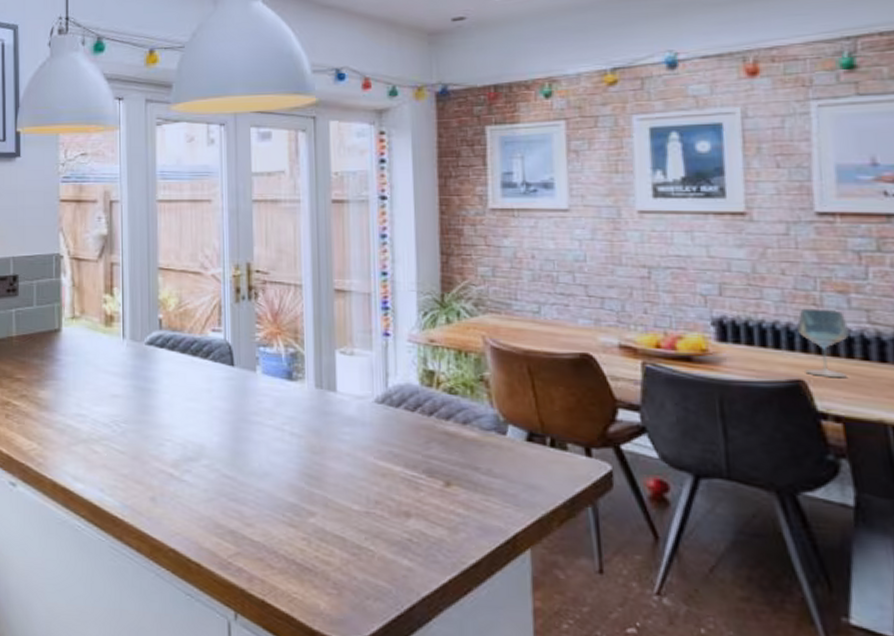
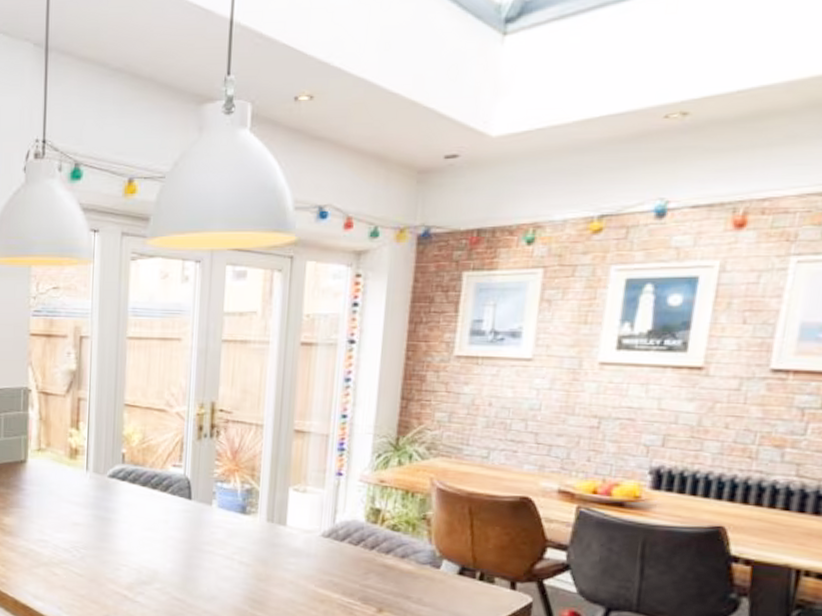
wine glass: present [796,308,850,378] -> none [727,461,777,526]

